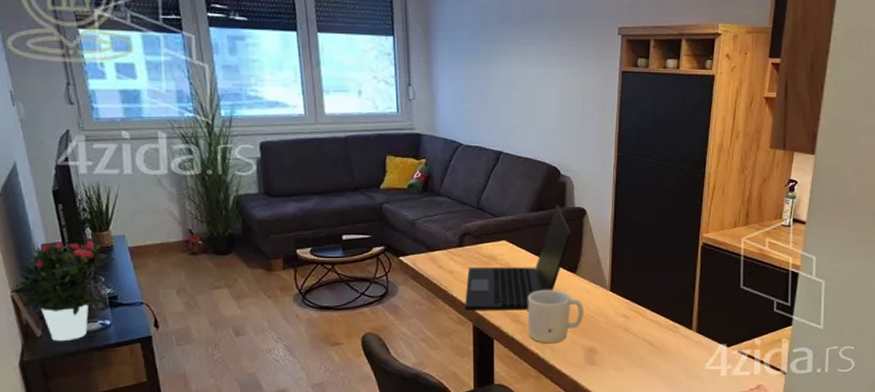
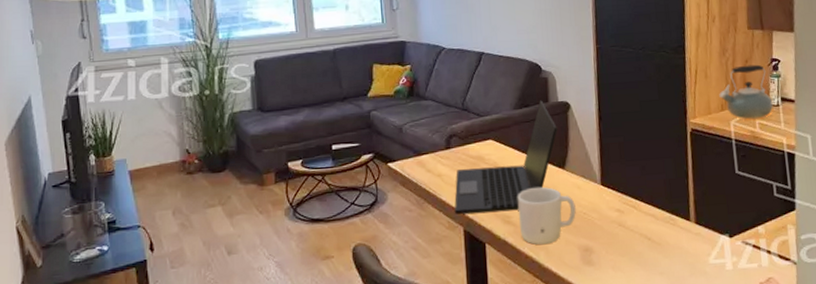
potted flower: present [12,240,116,341] -> none [17,166,117,271]
kettle: none [734,184,785,238] -> present [719,64,773,120]

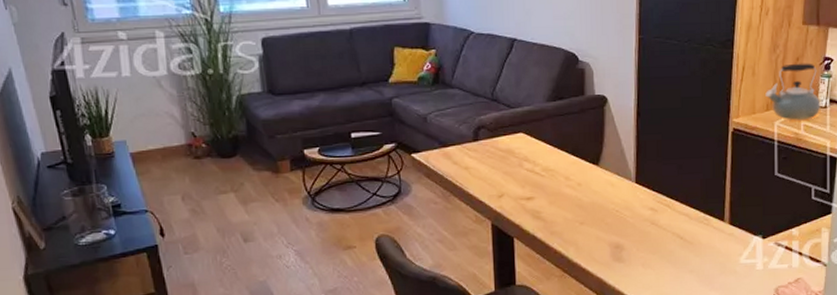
laptop: present [454,100,558,214] -> none [482,93,594,208]
mug: present [517,187,576,245] -> none [547,183,608,241]

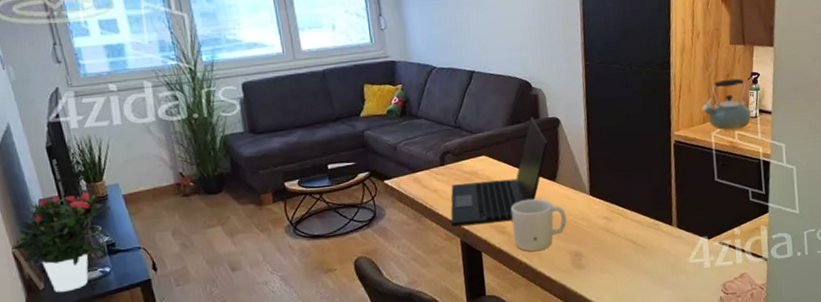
potted flower: none [13,147,118,253] -> present [13,192,112,292]
laptop: none [482,93,594,208] -> present [451,116,549,227]
mug: none [547,183,608,241] -> present [510,199,567,252]

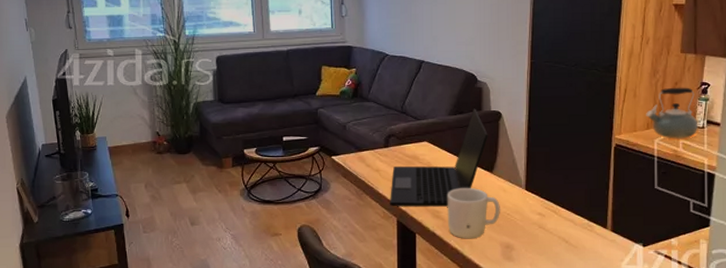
potted flower: present [13,192,112,292] -> none [17,141,98,226]

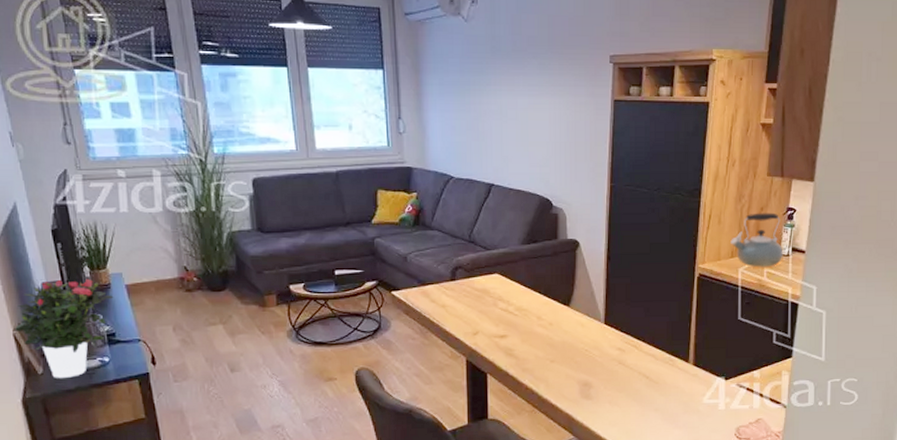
potted flower: none [17,141,98,226] -> present [14,278,114,378]
laptop: present [390,108,489,206] -> none [458,237,566,345]
mug: present [447,187,500,239] -> none [520,322,578,378]

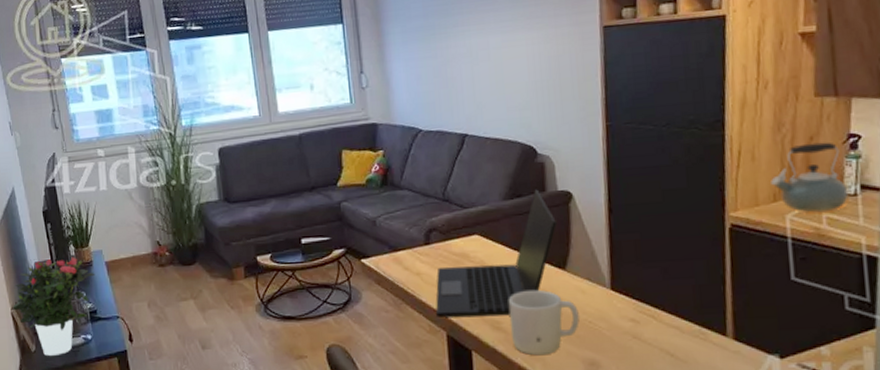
laptop: none [458,237,566,345] -> present [436,189,558,317]
mug: none [520,322,578,378] -> present [508,289,579,356]

